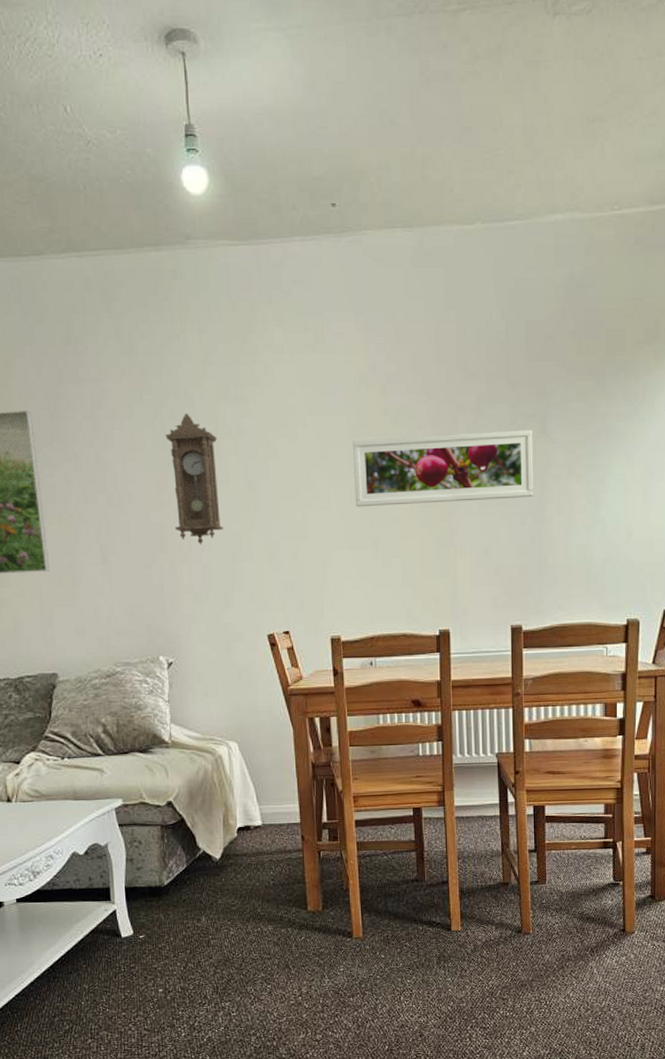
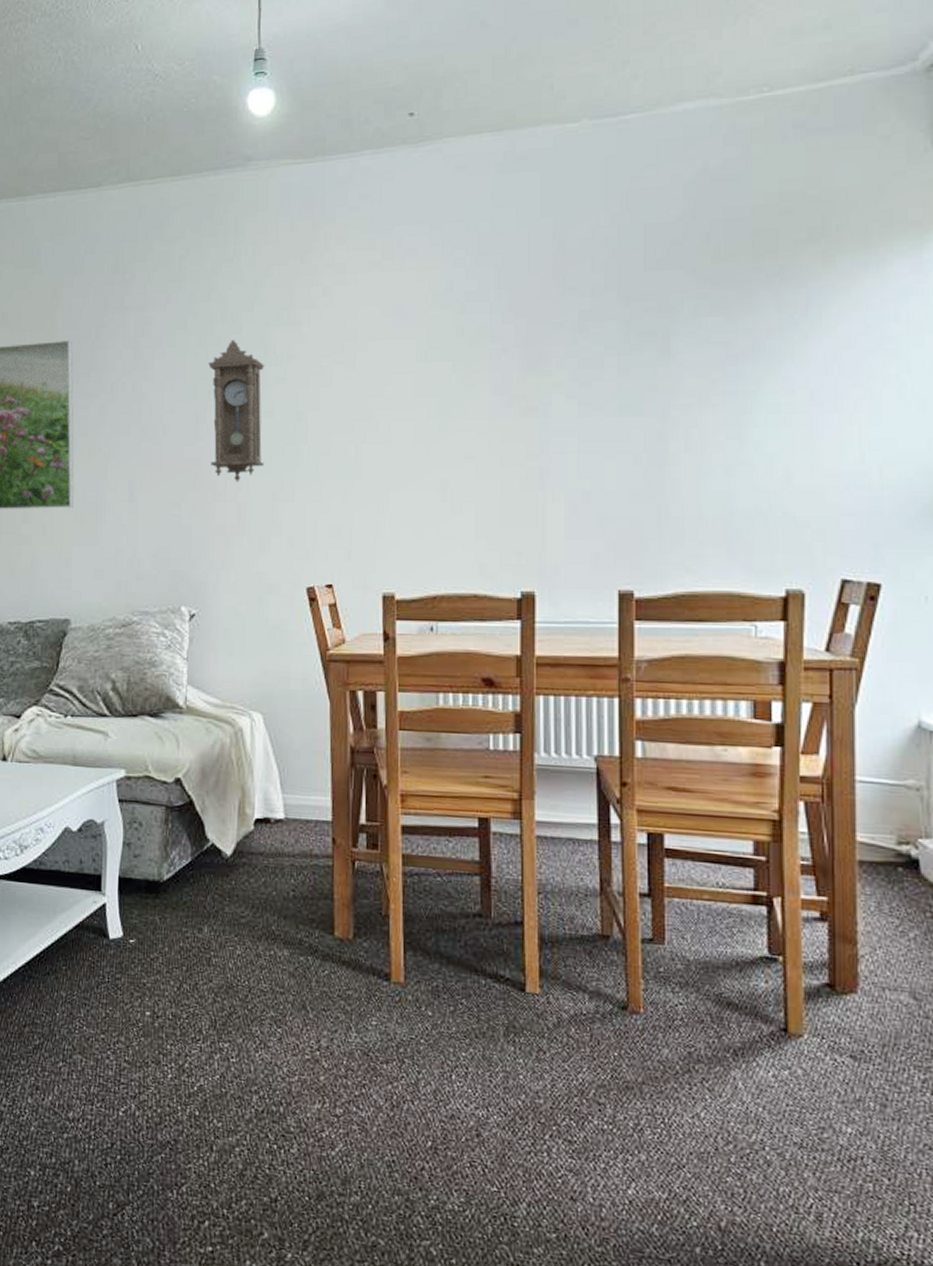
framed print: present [352,429,534,507] -> none [420,349,652,442]

